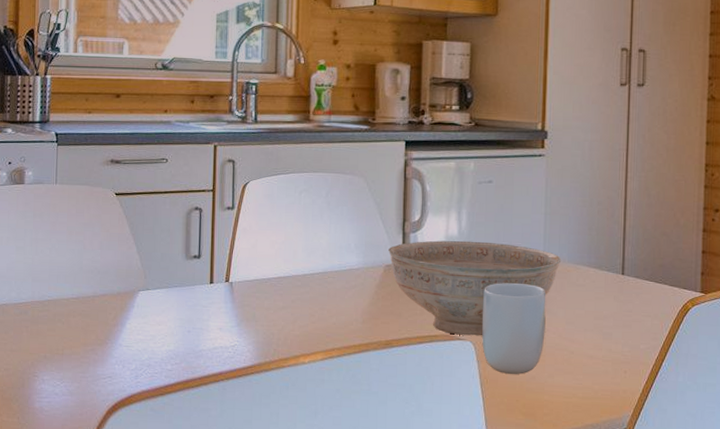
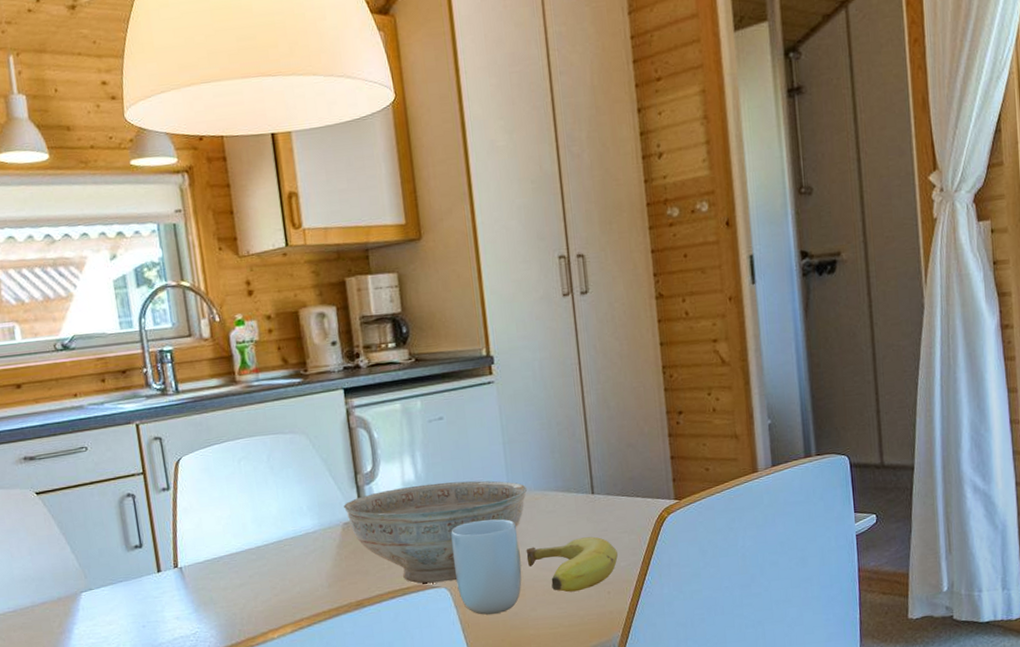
fruit: none [551,315,639,366] -> present [526,536,618,593]

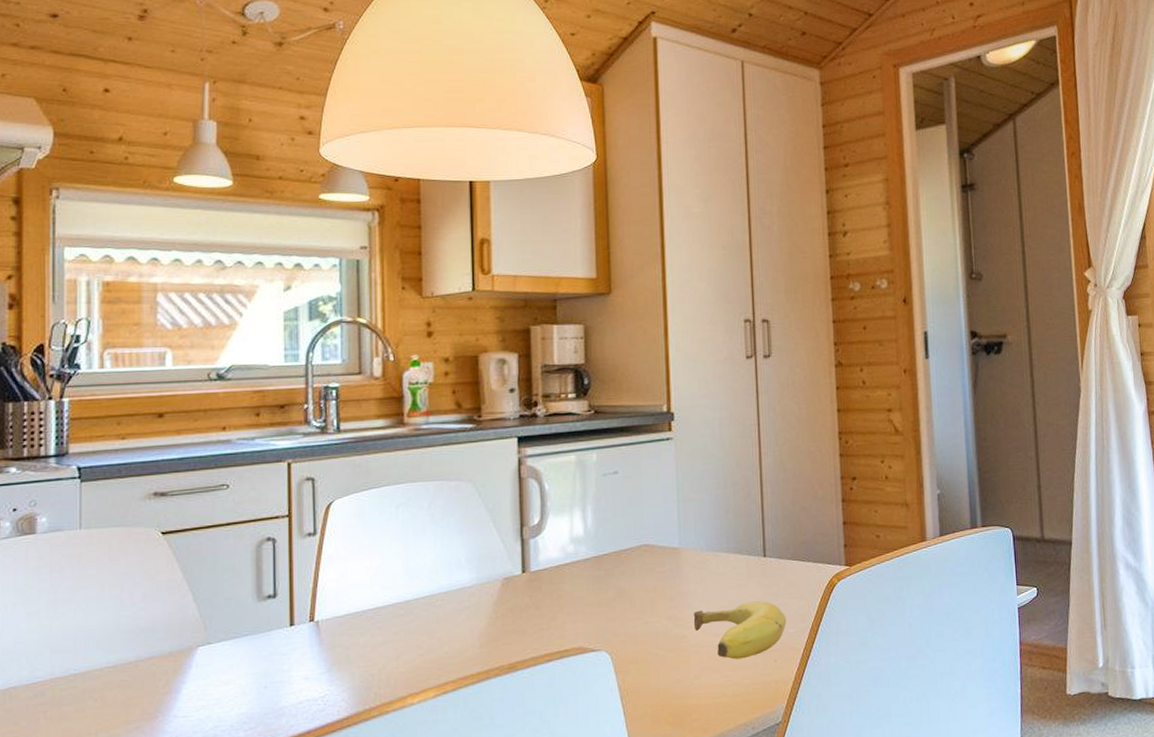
decorative bowl: present [344,480,528,584] -> none [506,538,699,647]
cup: present [450,519,522,615] -> none [615,579,688,682]

